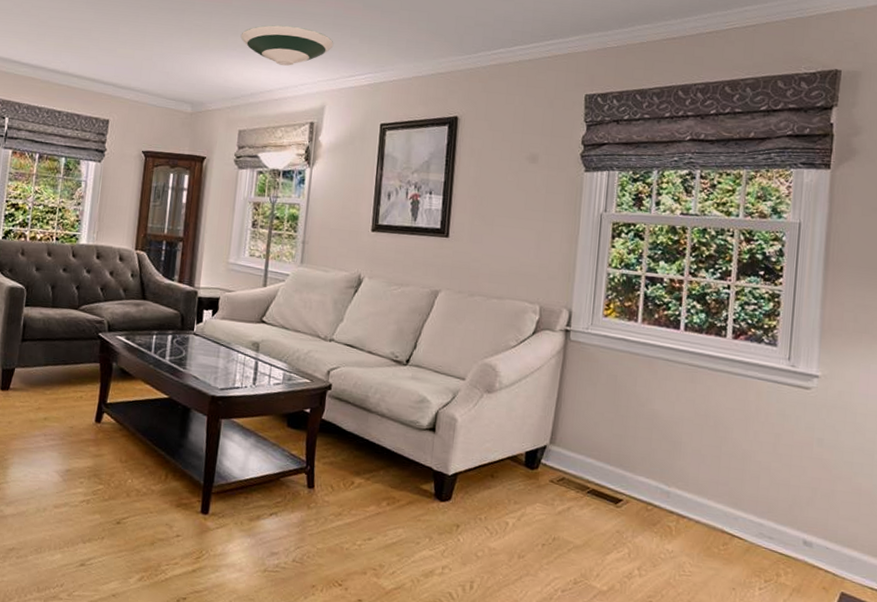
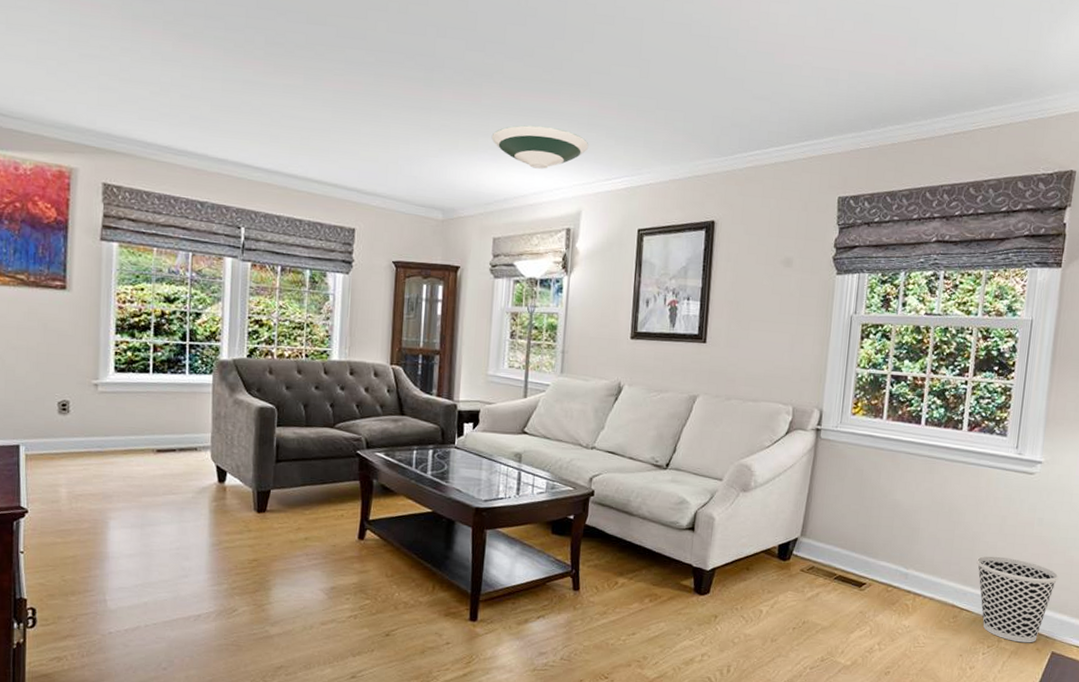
wastebasket: none [747,477,845,581] -> present [976,556,1059,643]

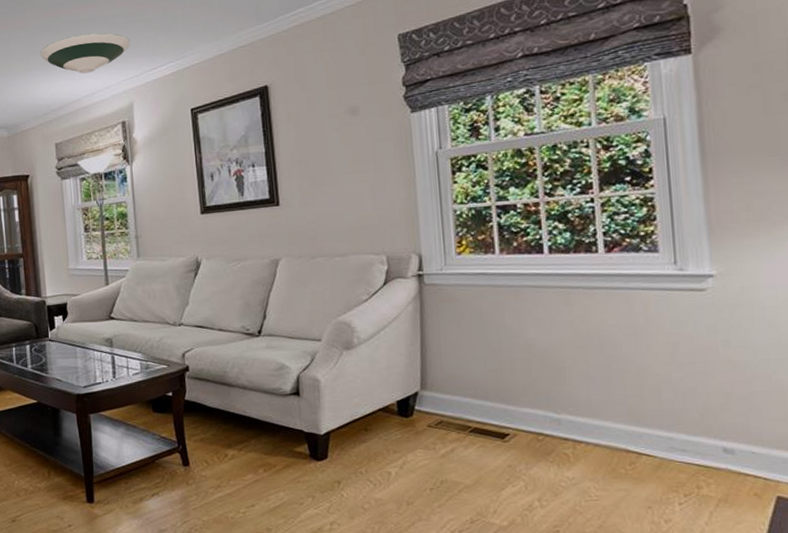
wastebasket: present [976,556,1059,643] -> none [647,389,767,488]

